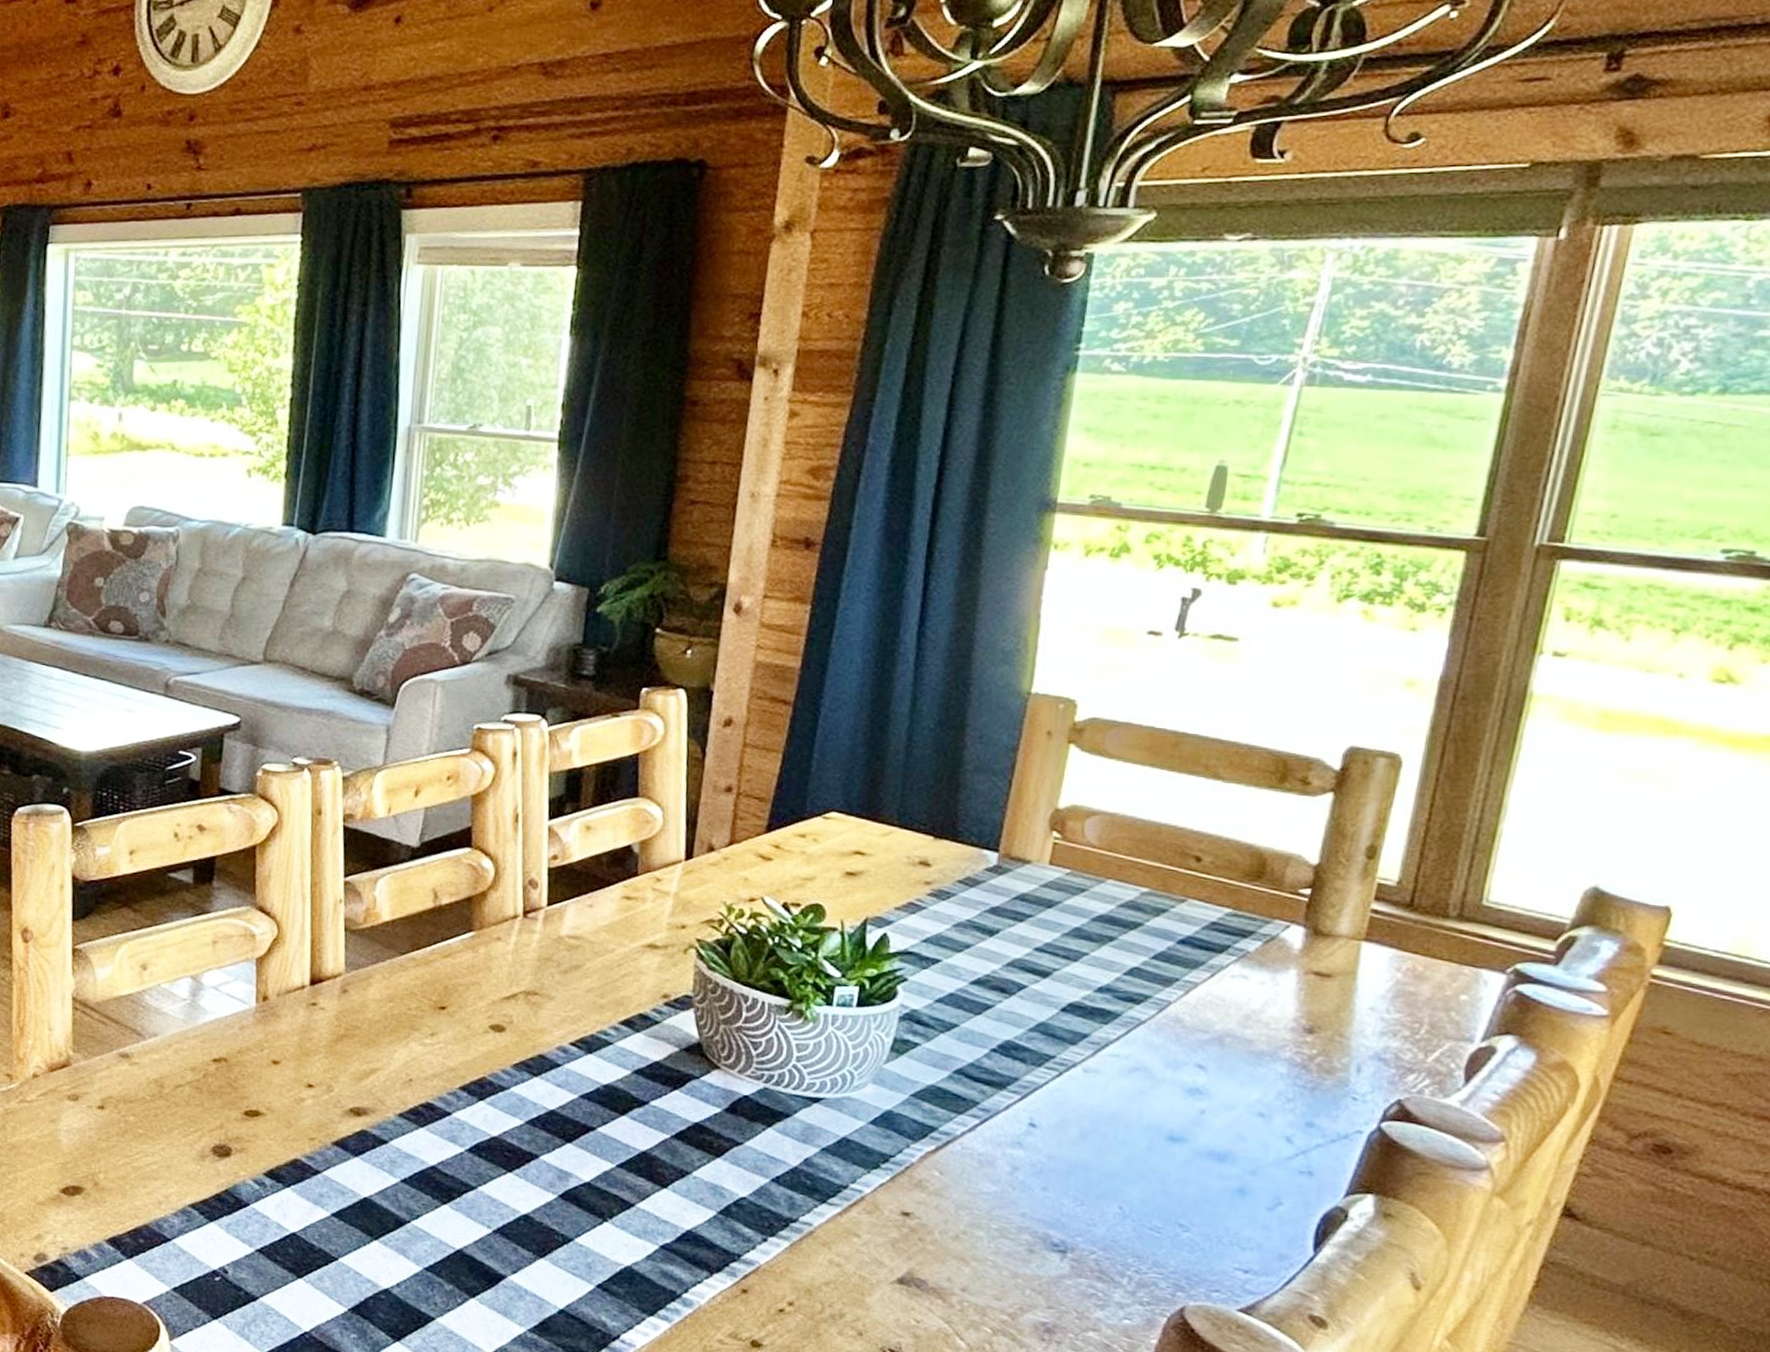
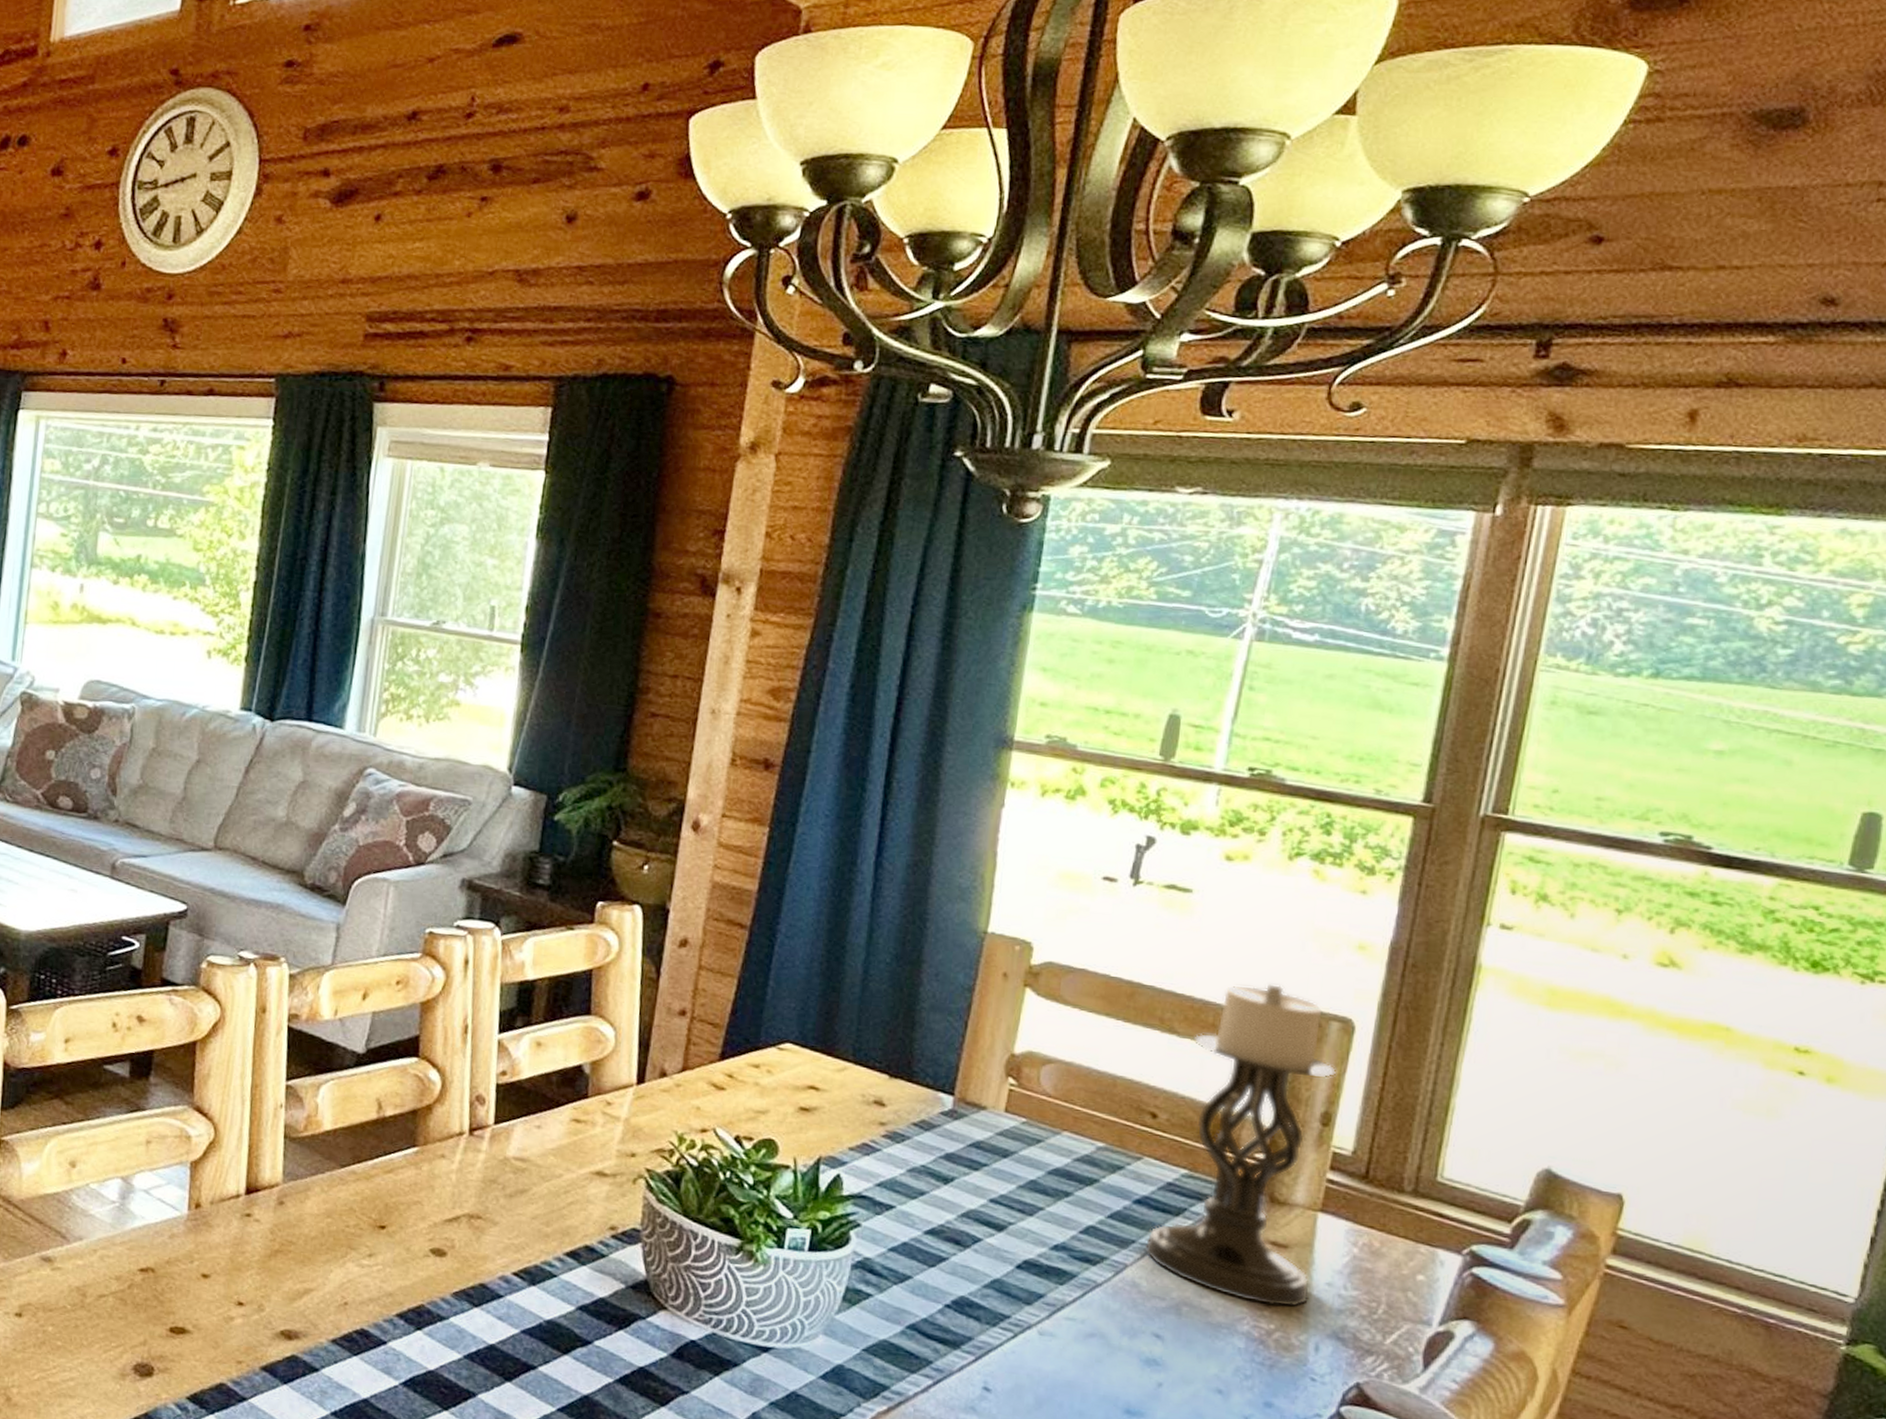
candle holder: none [1187,724,1382,1033] -> present [1144,983,1336,1308]

